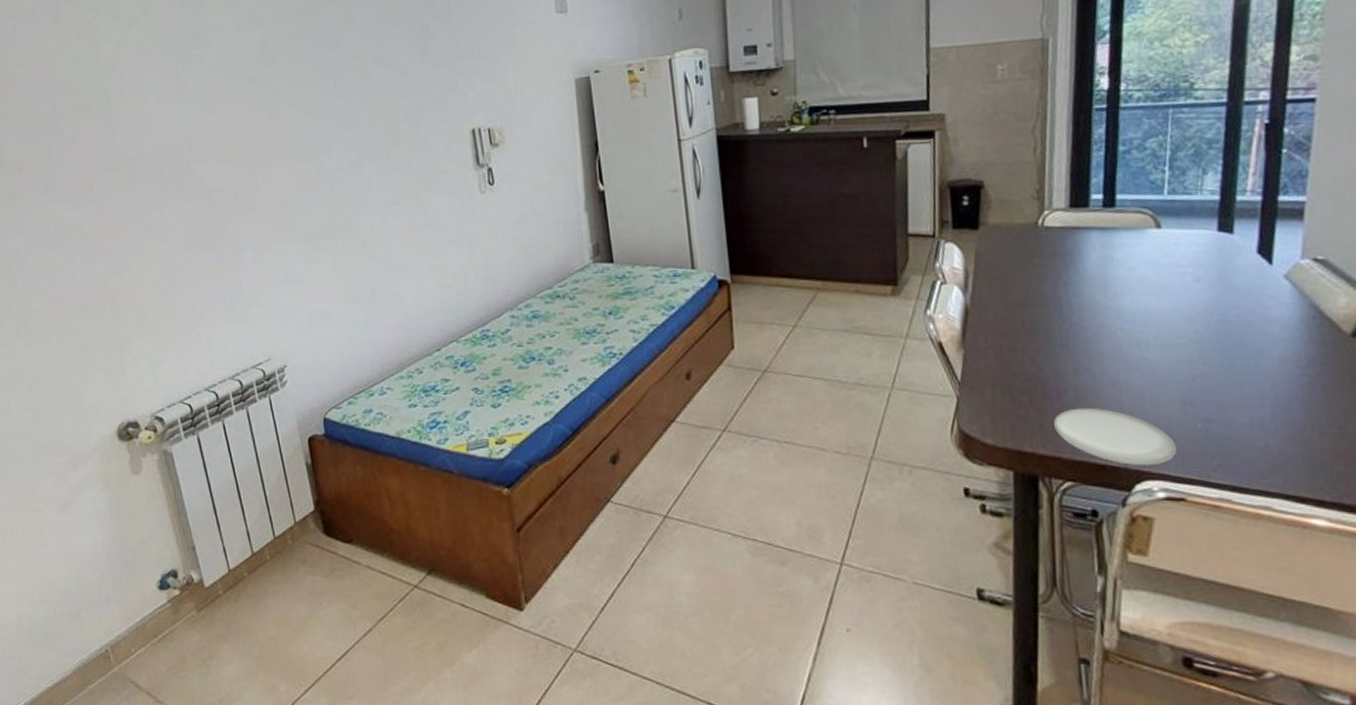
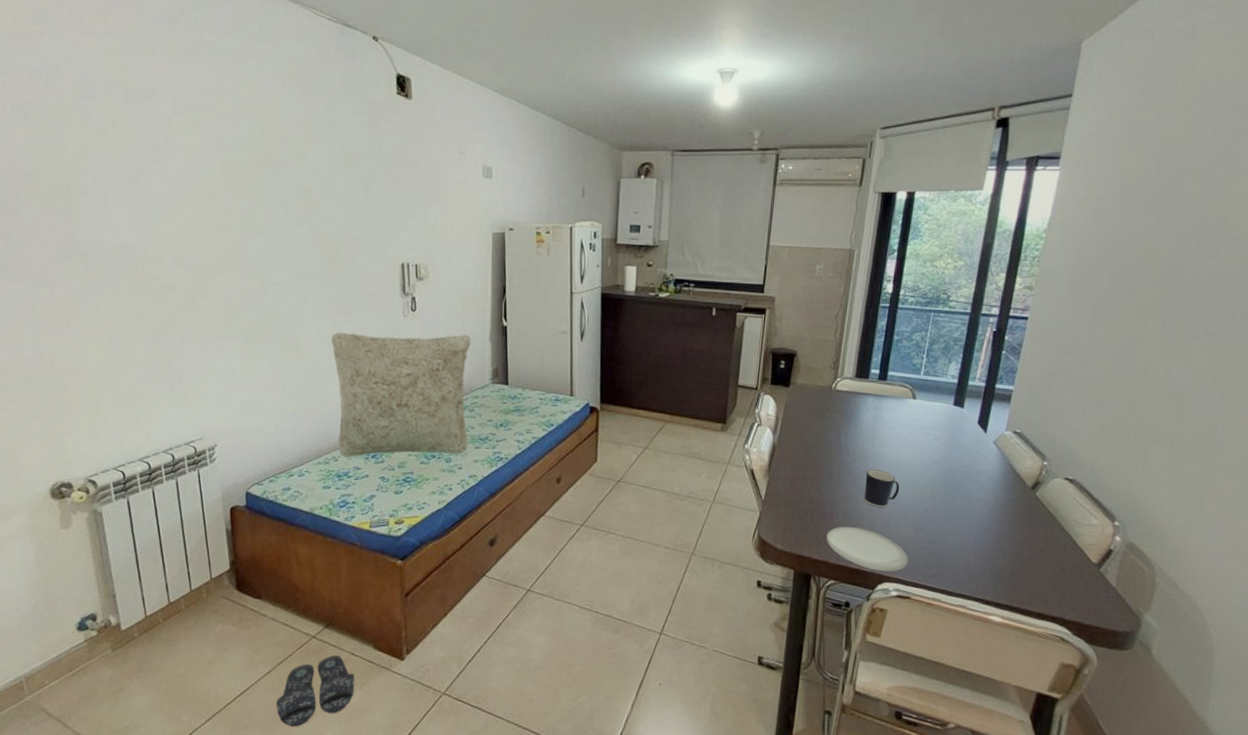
slippers: none [381,608,469,696] -> present [276,655,355,727]
pillow: none [400,206,573,368] -> present [331,332,471,458]
mug: none [1100,328,1152,379] -> present [864,469,899,508]

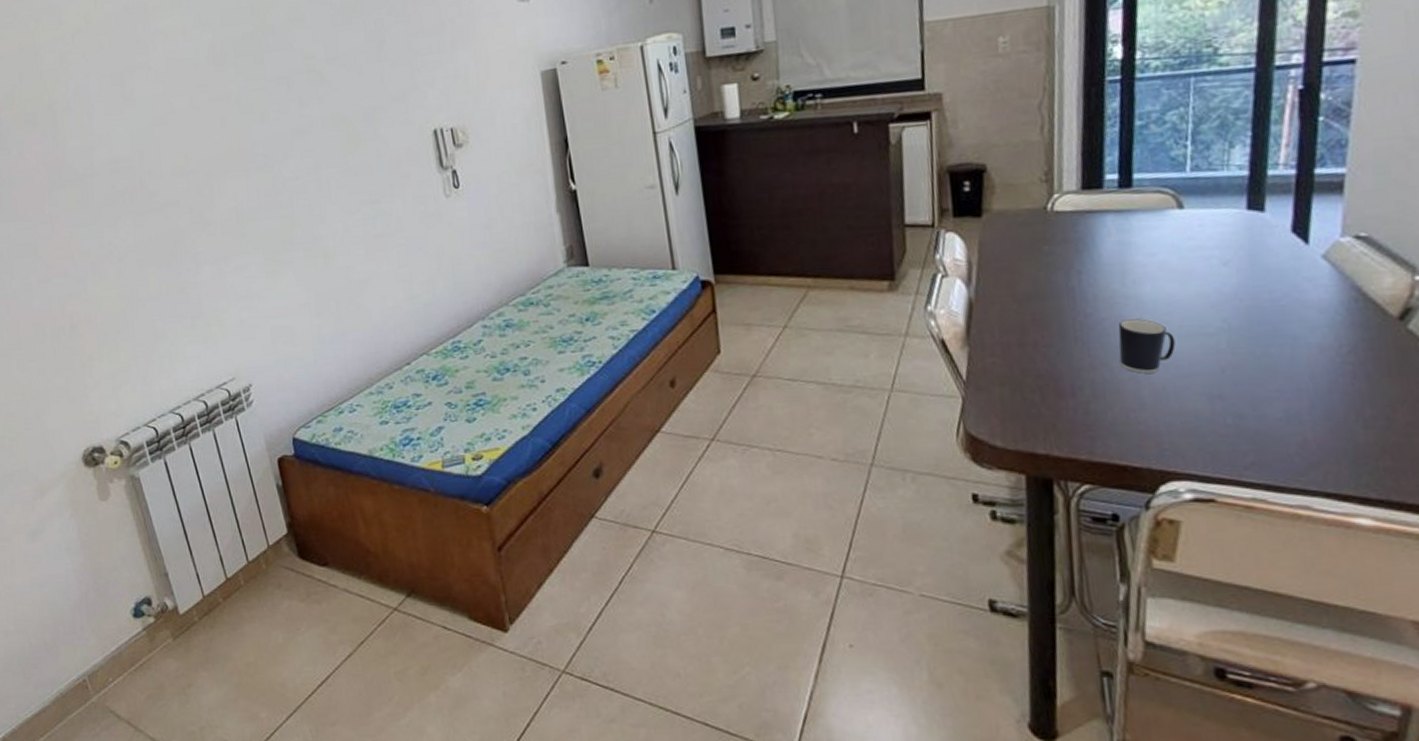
slippers: present [276,655,355,727] -> none [363,631,453,722]
pillow: present [331,332,471,458] -> none [363,208,549,383]
plate: present [827,526,909,572] -> none [1069,405,1205,466]

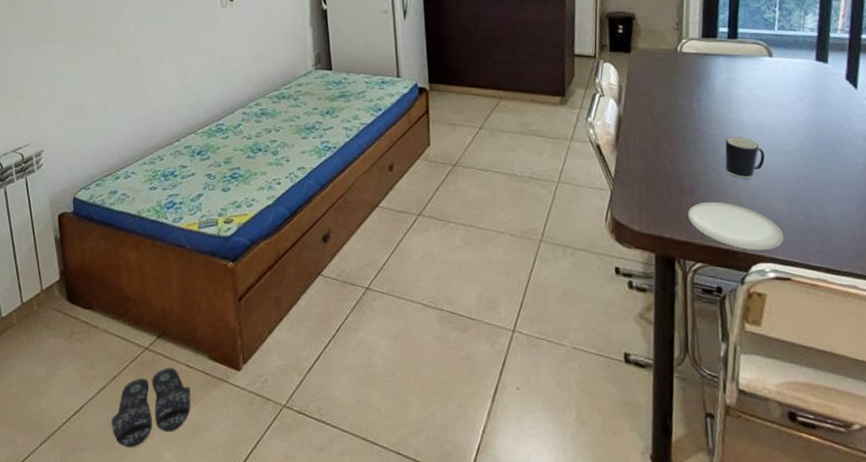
slippers: none [363,631,453,722] -> present [111,368,191,448]
plate: none [1069,405,1205,466] -> present [688,201,784,251]

